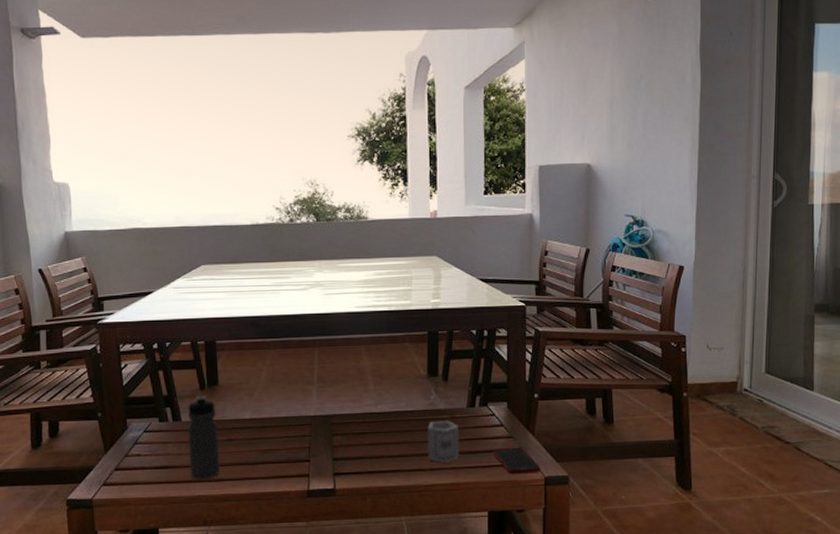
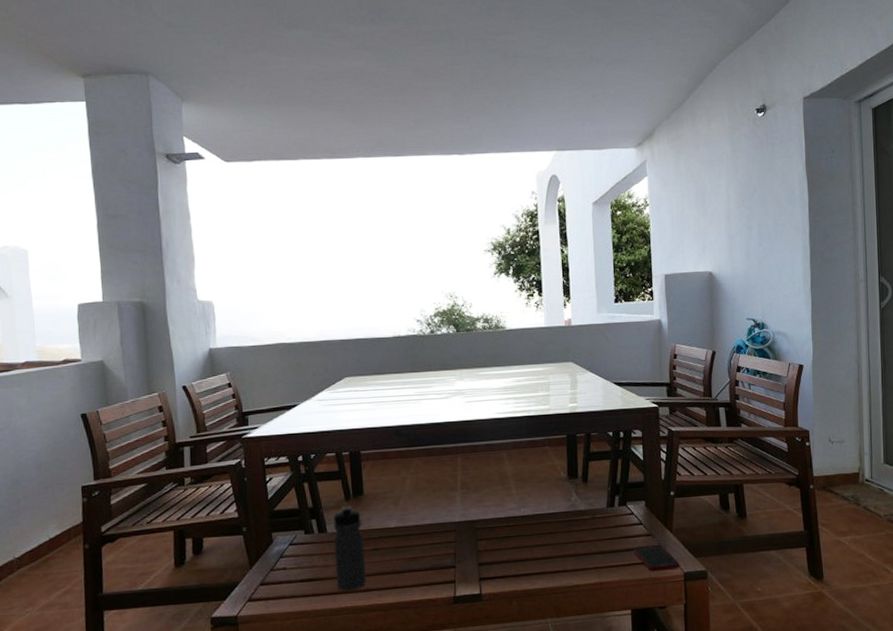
cup: present [426,420,460,463] -> none [569,521,602,564]

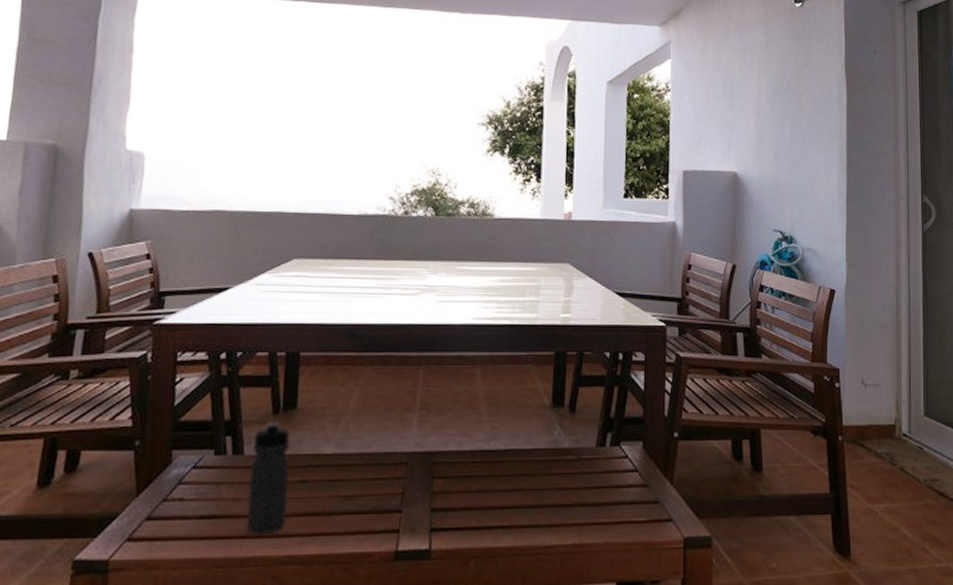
cell phone: present [633,545,680,572] -> none [624,500,680,534]

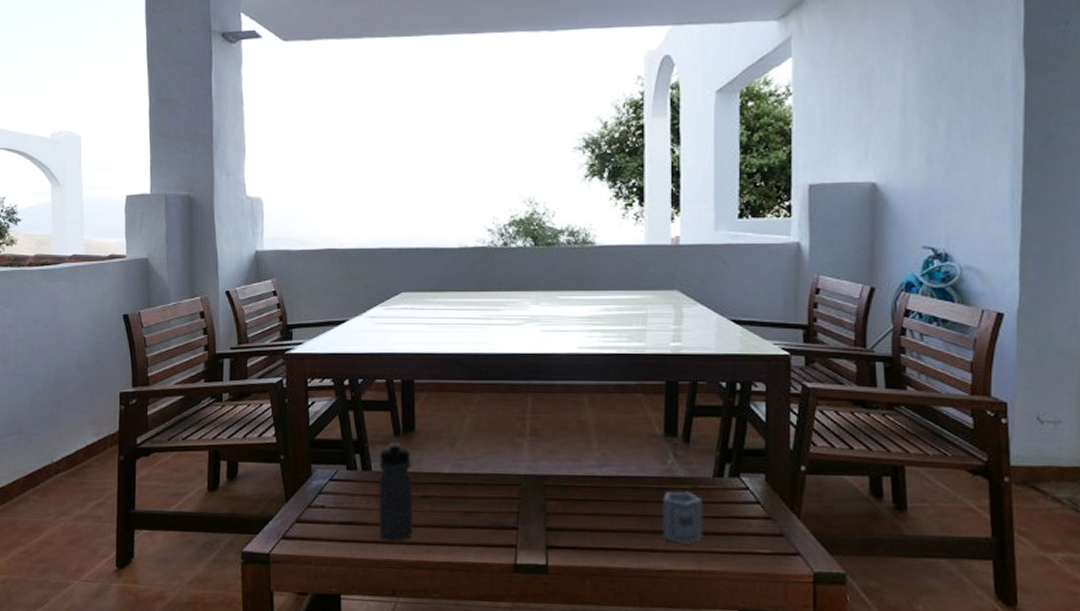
cup: none [547,462,586,518] -> present [661,491,703,545]

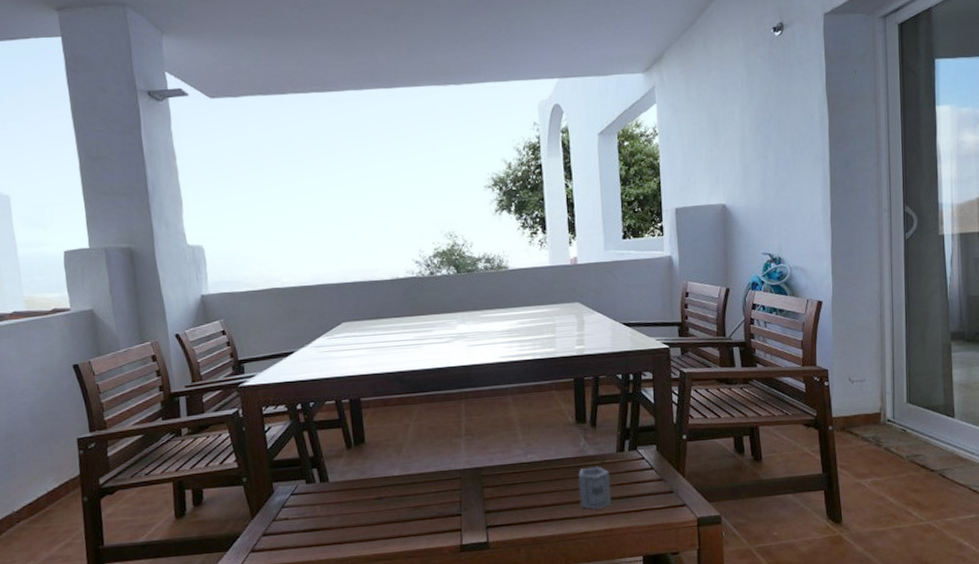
water bottle: present [378,442,414,542] -> none [334,455,371,541]

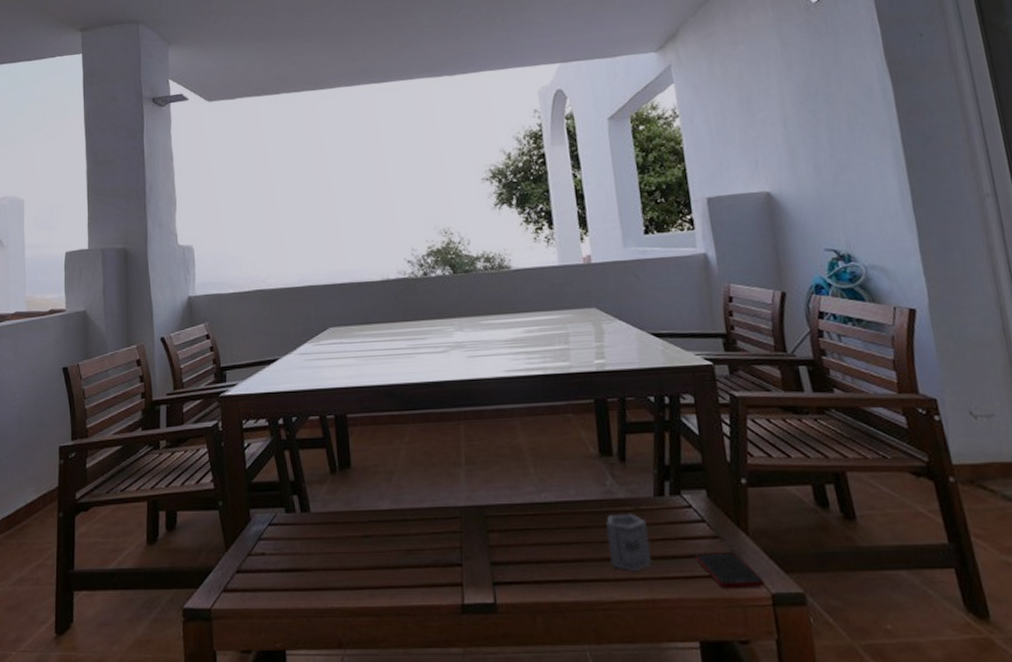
cell phone: none [645,490,693,517] -> present [695,552,765,590]

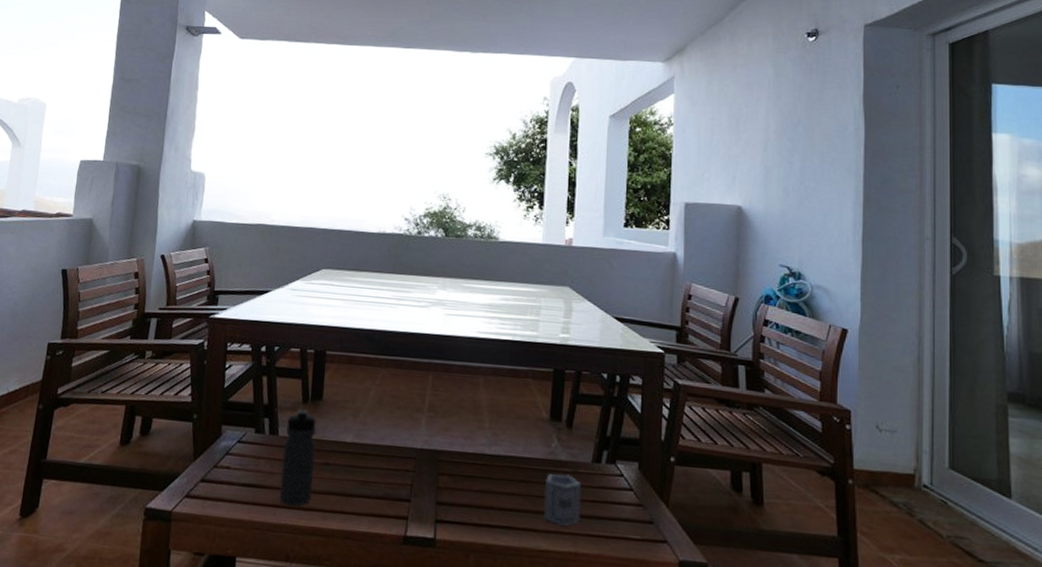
water bottle: none [316,481,356,588] -> present [279,409,317,507]
cell phone: present [695,552,765,590] -> none [619,517,675,554]

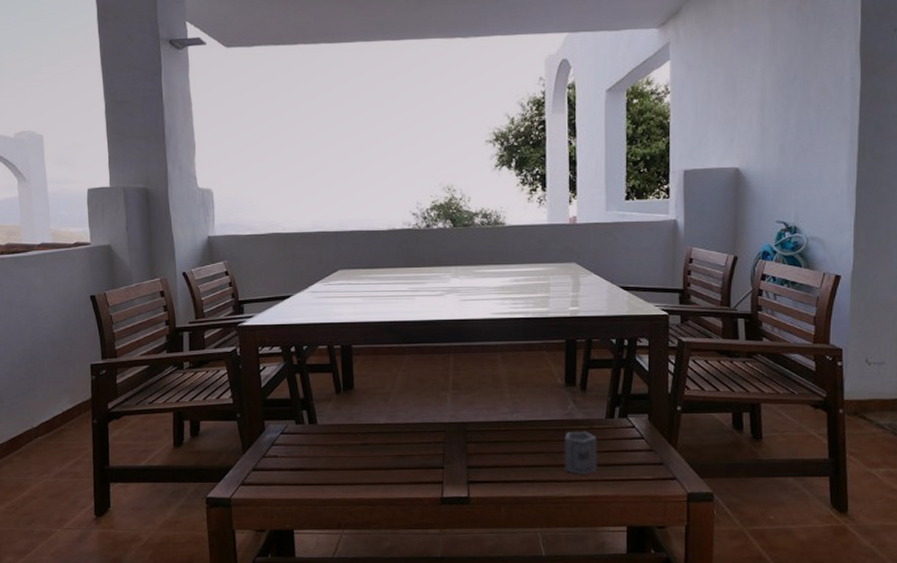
water bottle: present [279,409,317,507] -> none [323,399,355,483]

